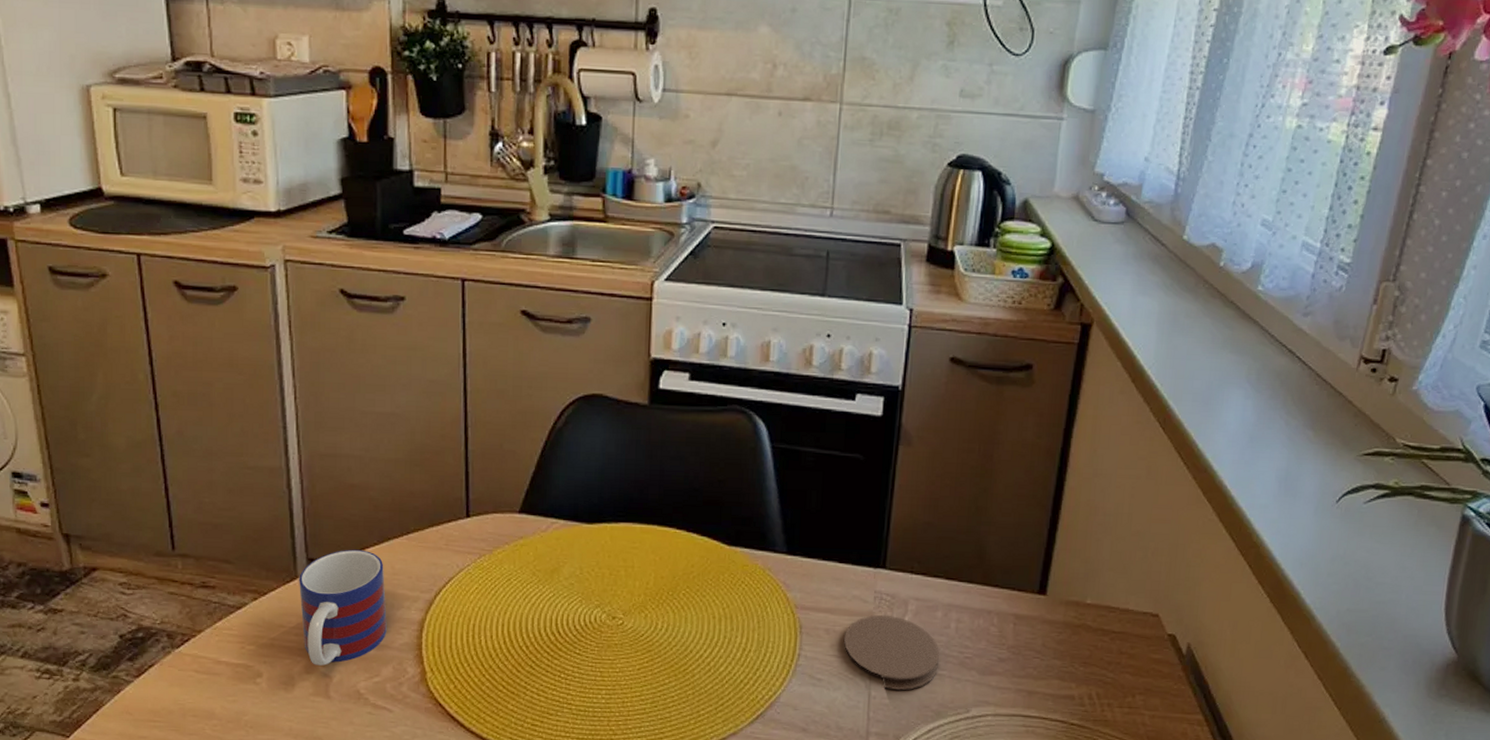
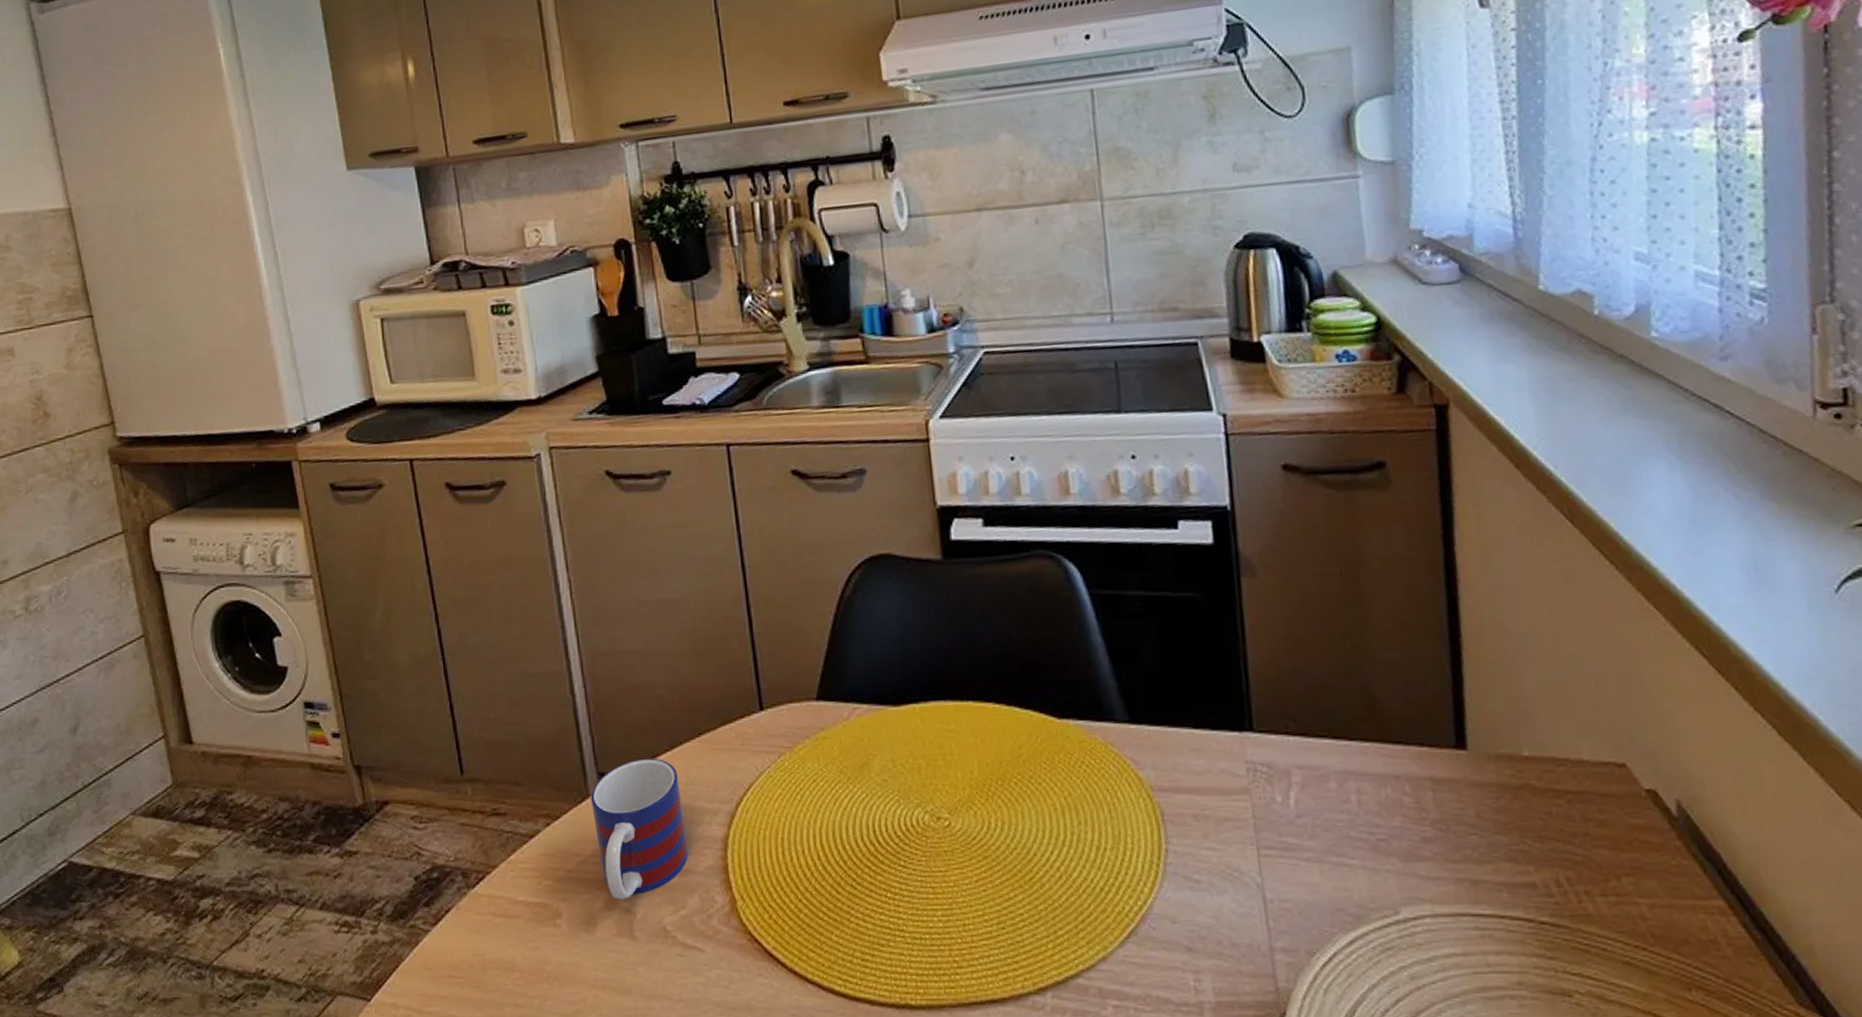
coaster: present [843,614,939,691] -> none [1217,790,1346,890]

